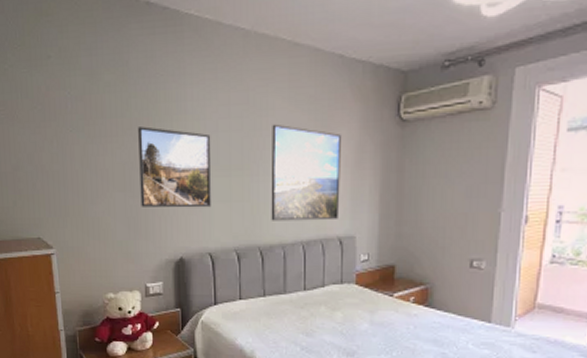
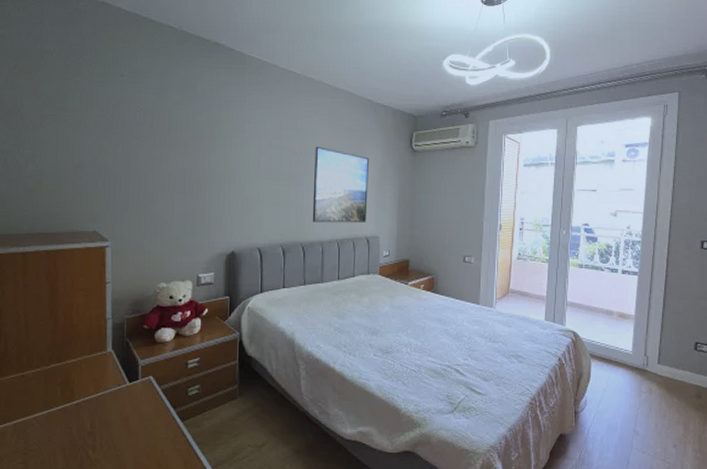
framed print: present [138,126,212,208] -> none [198,140,265,210]

